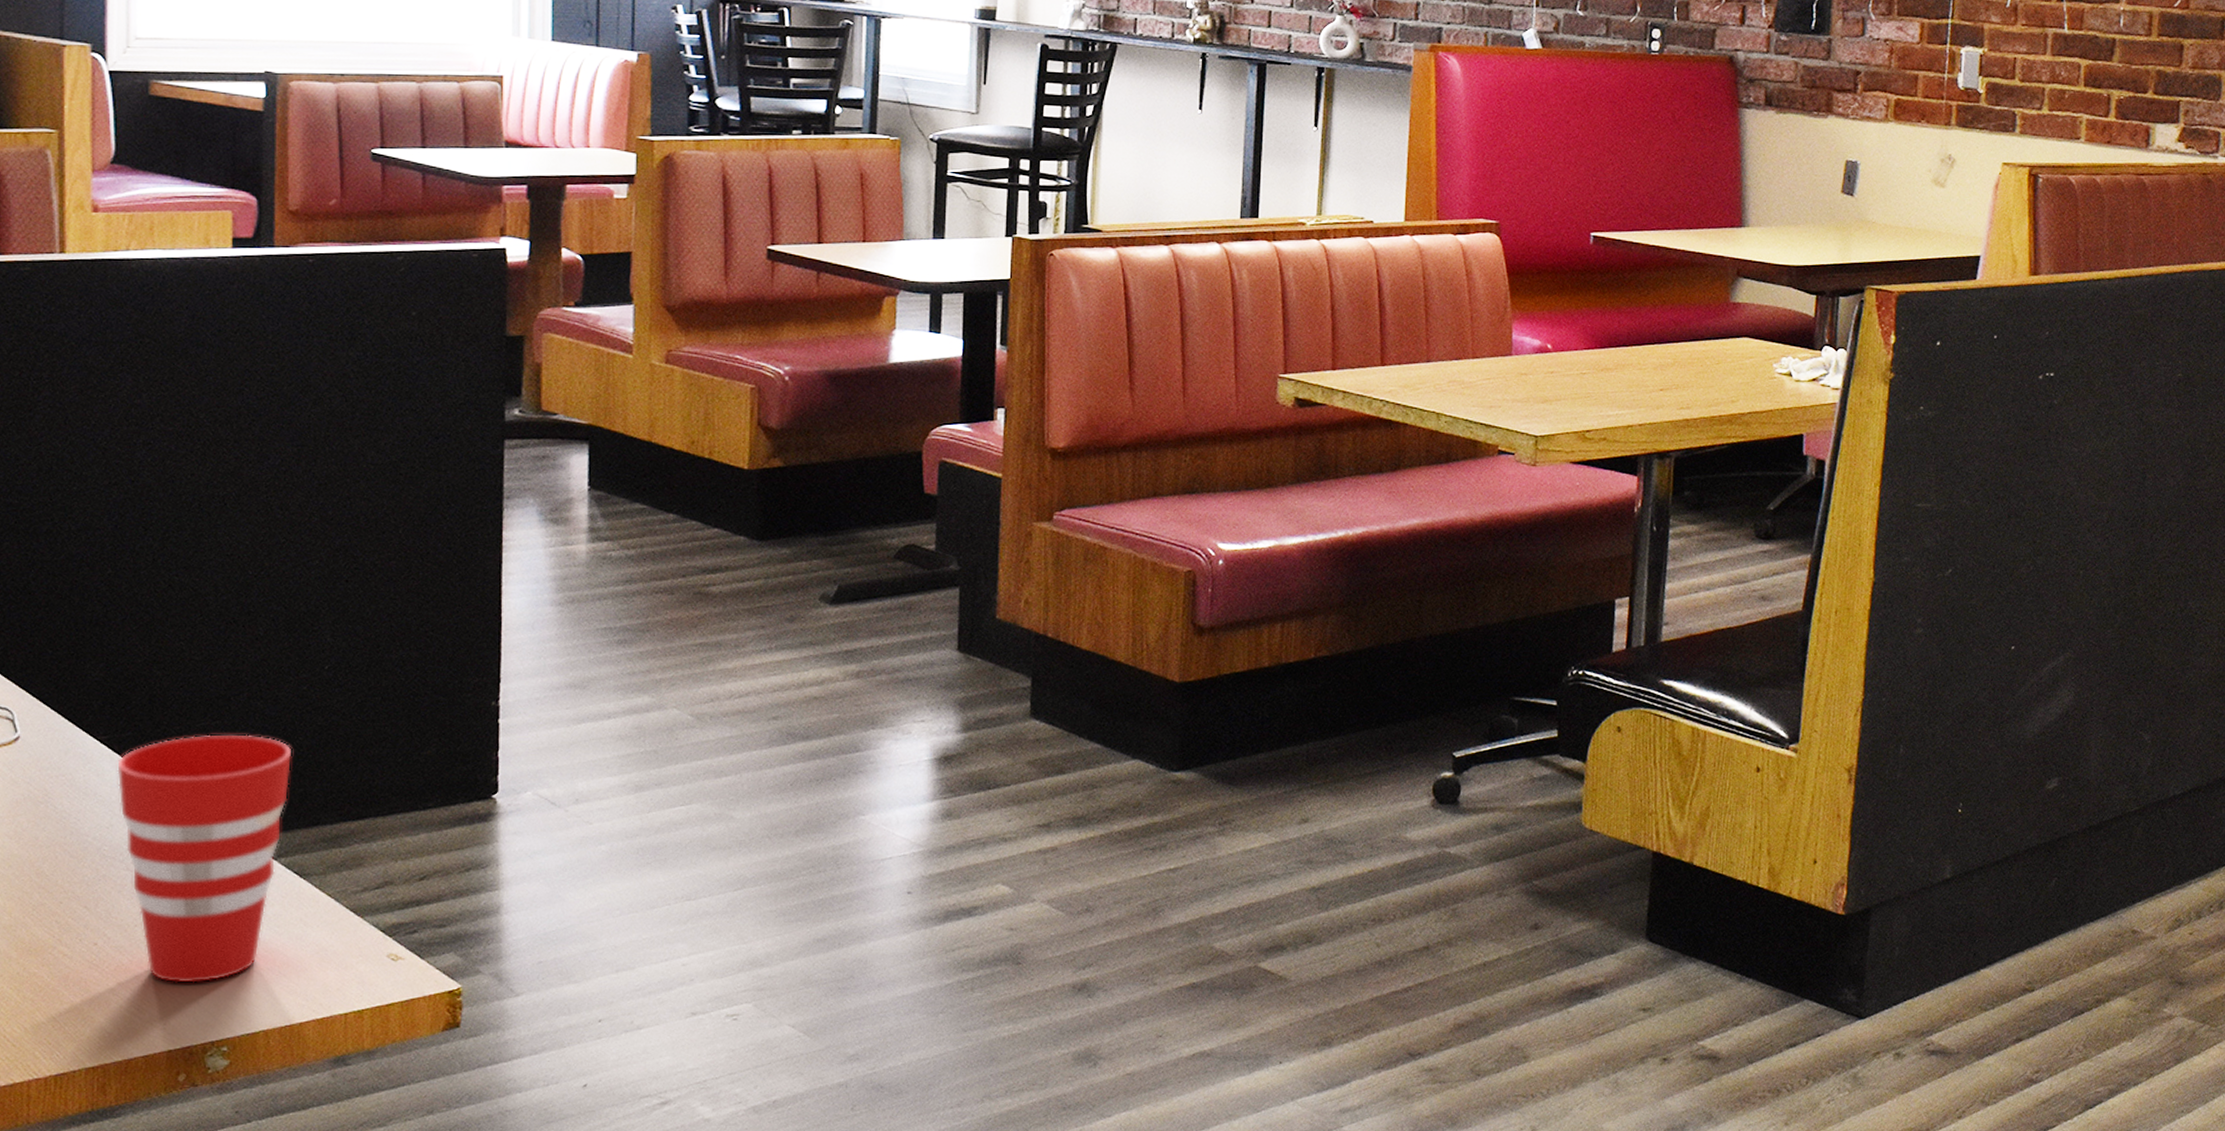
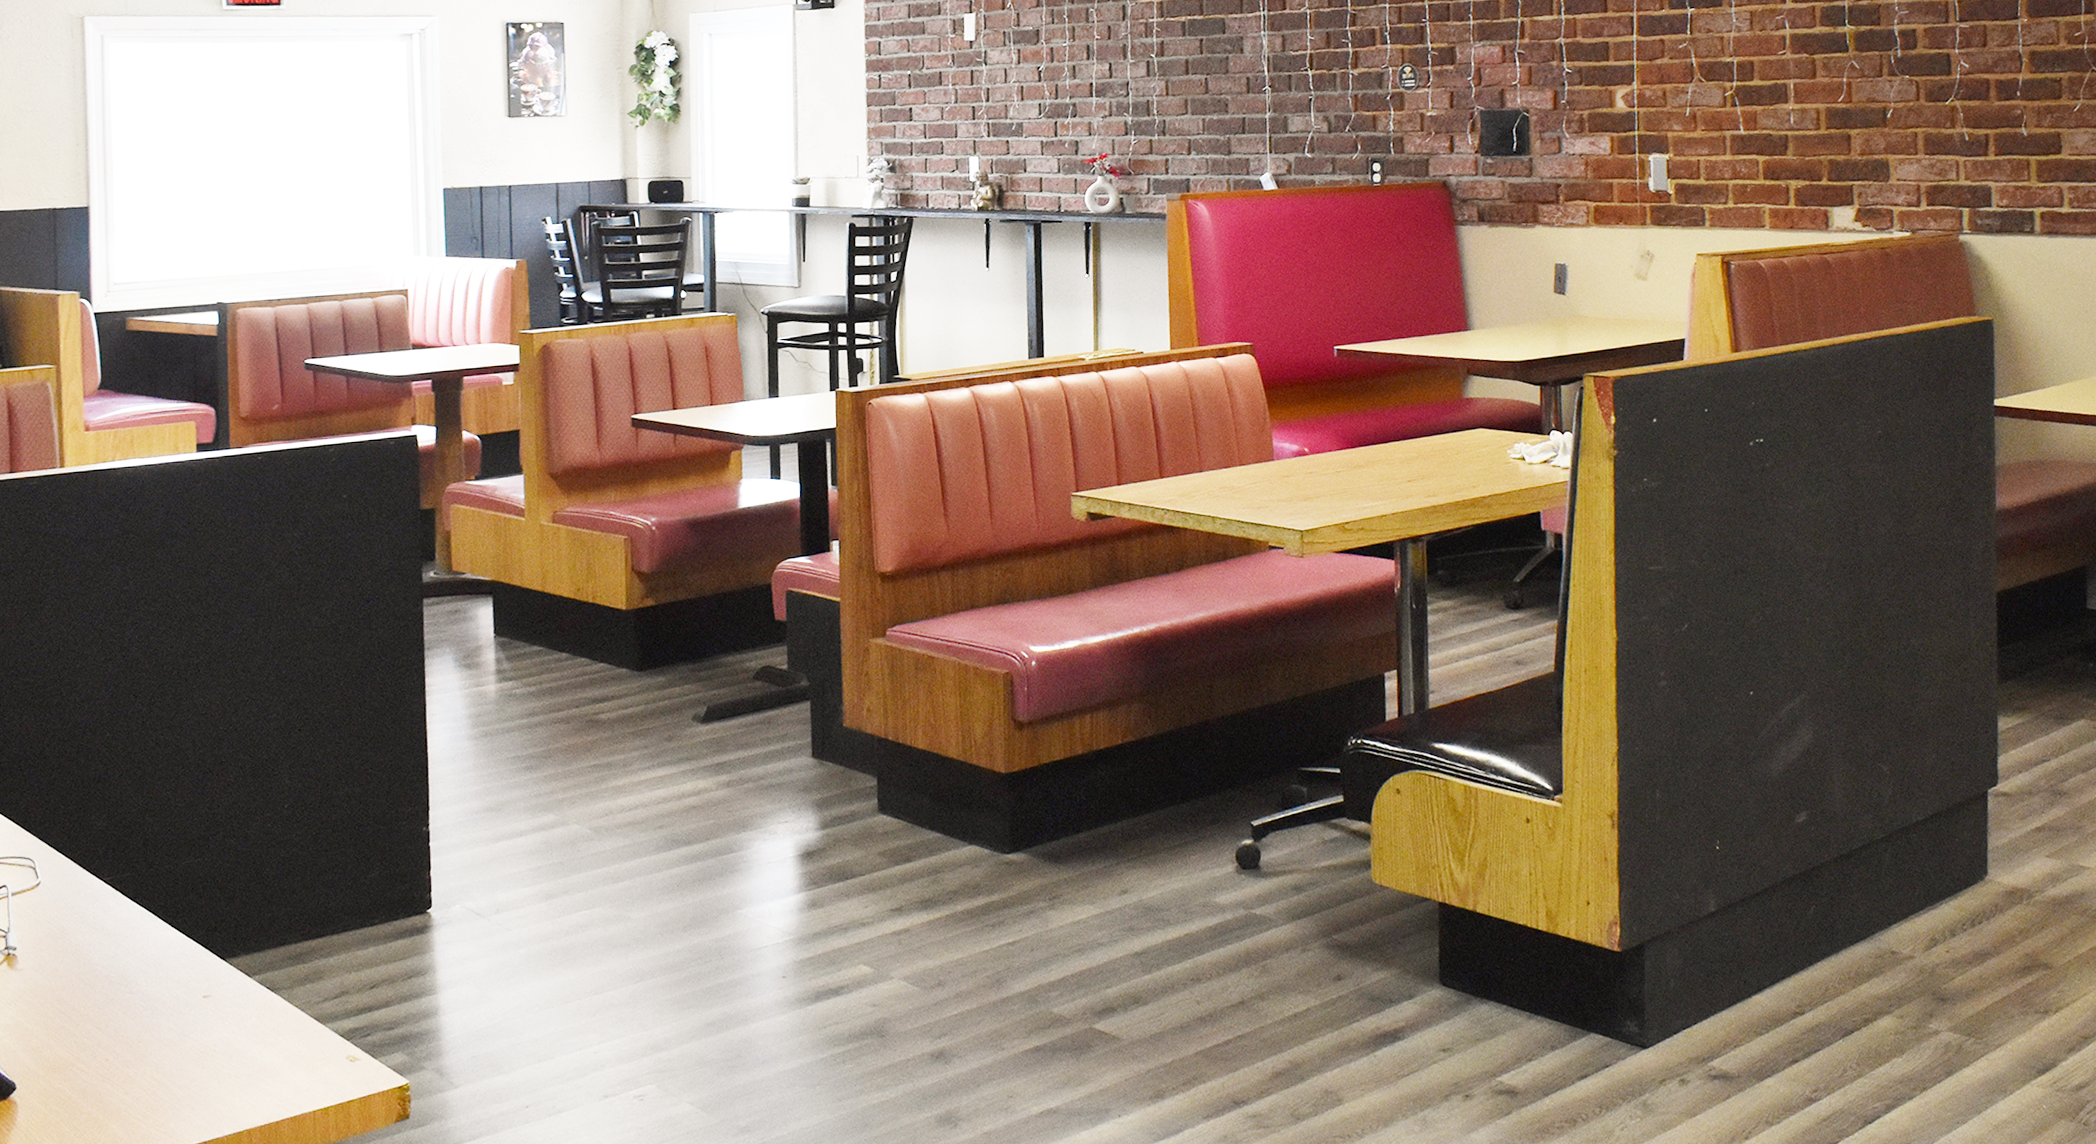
cup: present [117,734,292,983] -> none [119,868,261,1091]

